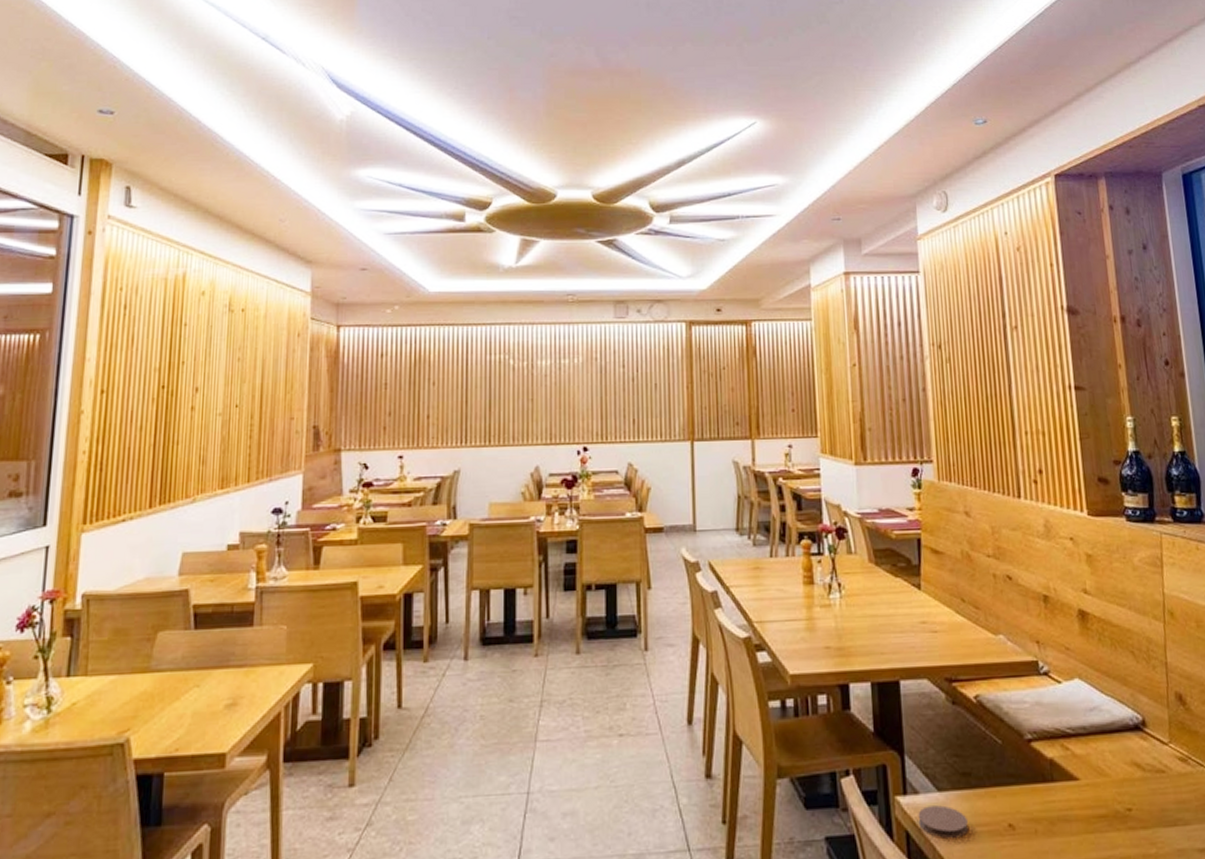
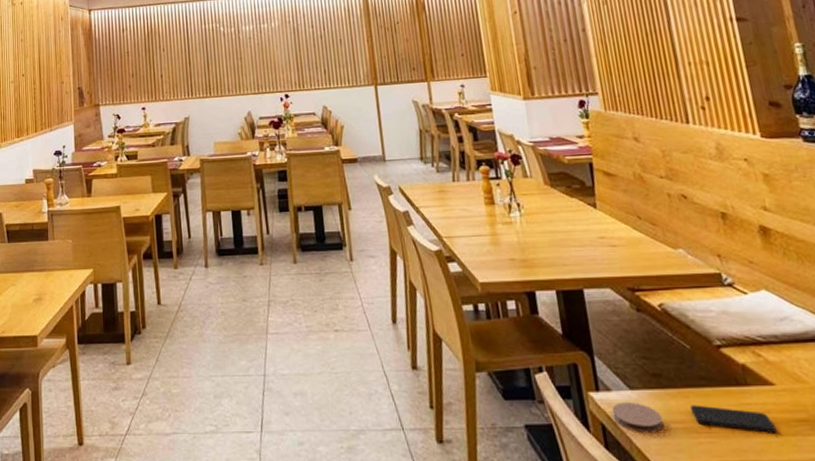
smartphone: none [996,804,1077,832] -> present [690,405,777,433]

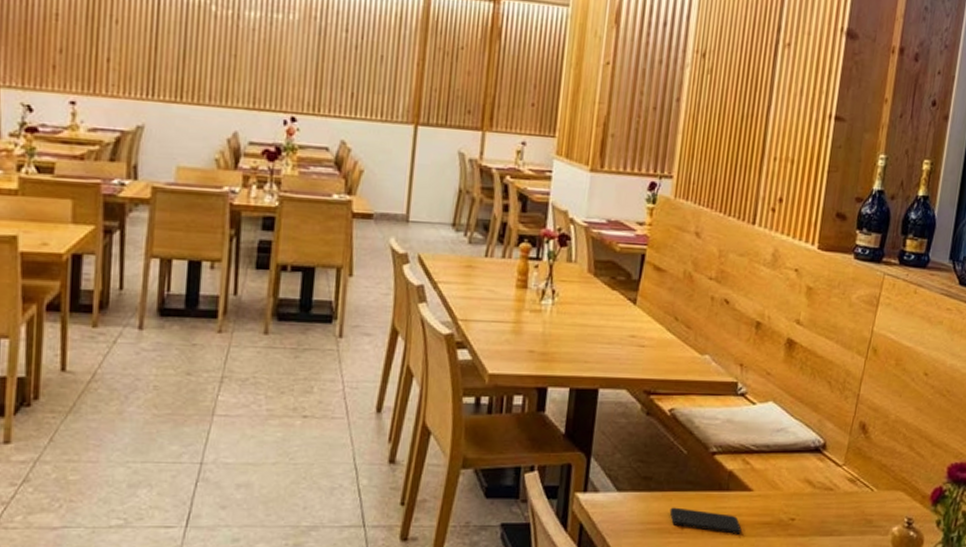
coaster: present [612,402,663,434] -> none [593,503,641,533]

